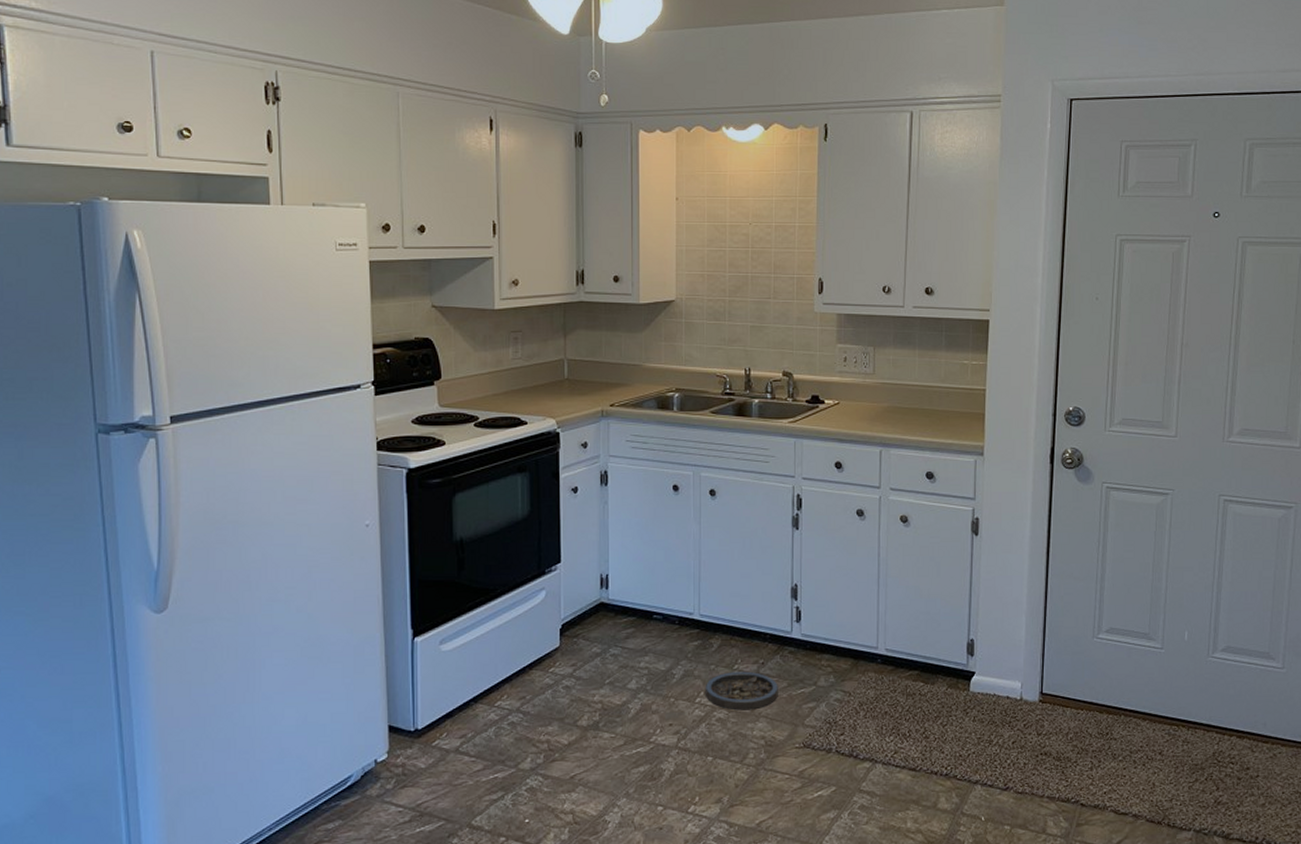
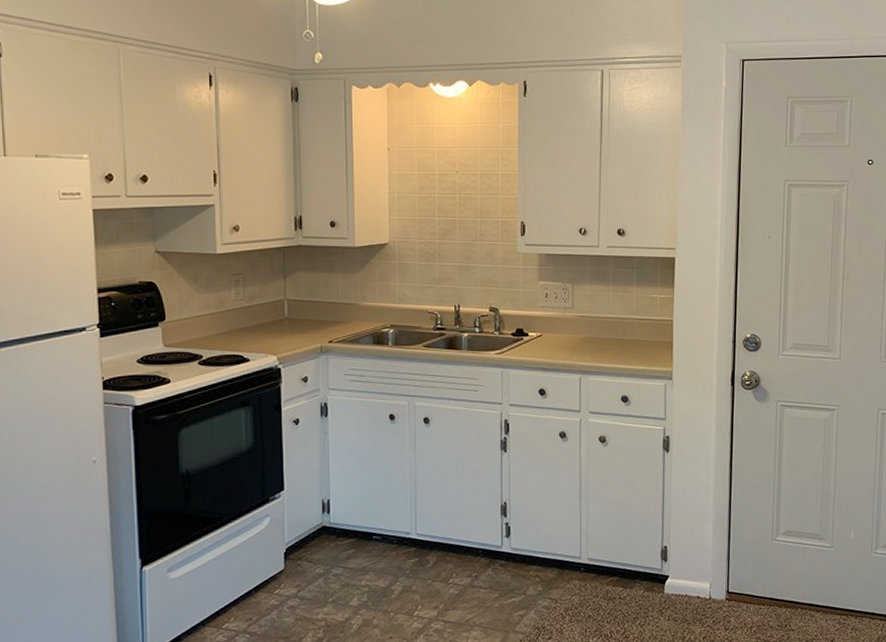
pet bowl: present [706,671,778,710] -> none [423,584,491,621]

